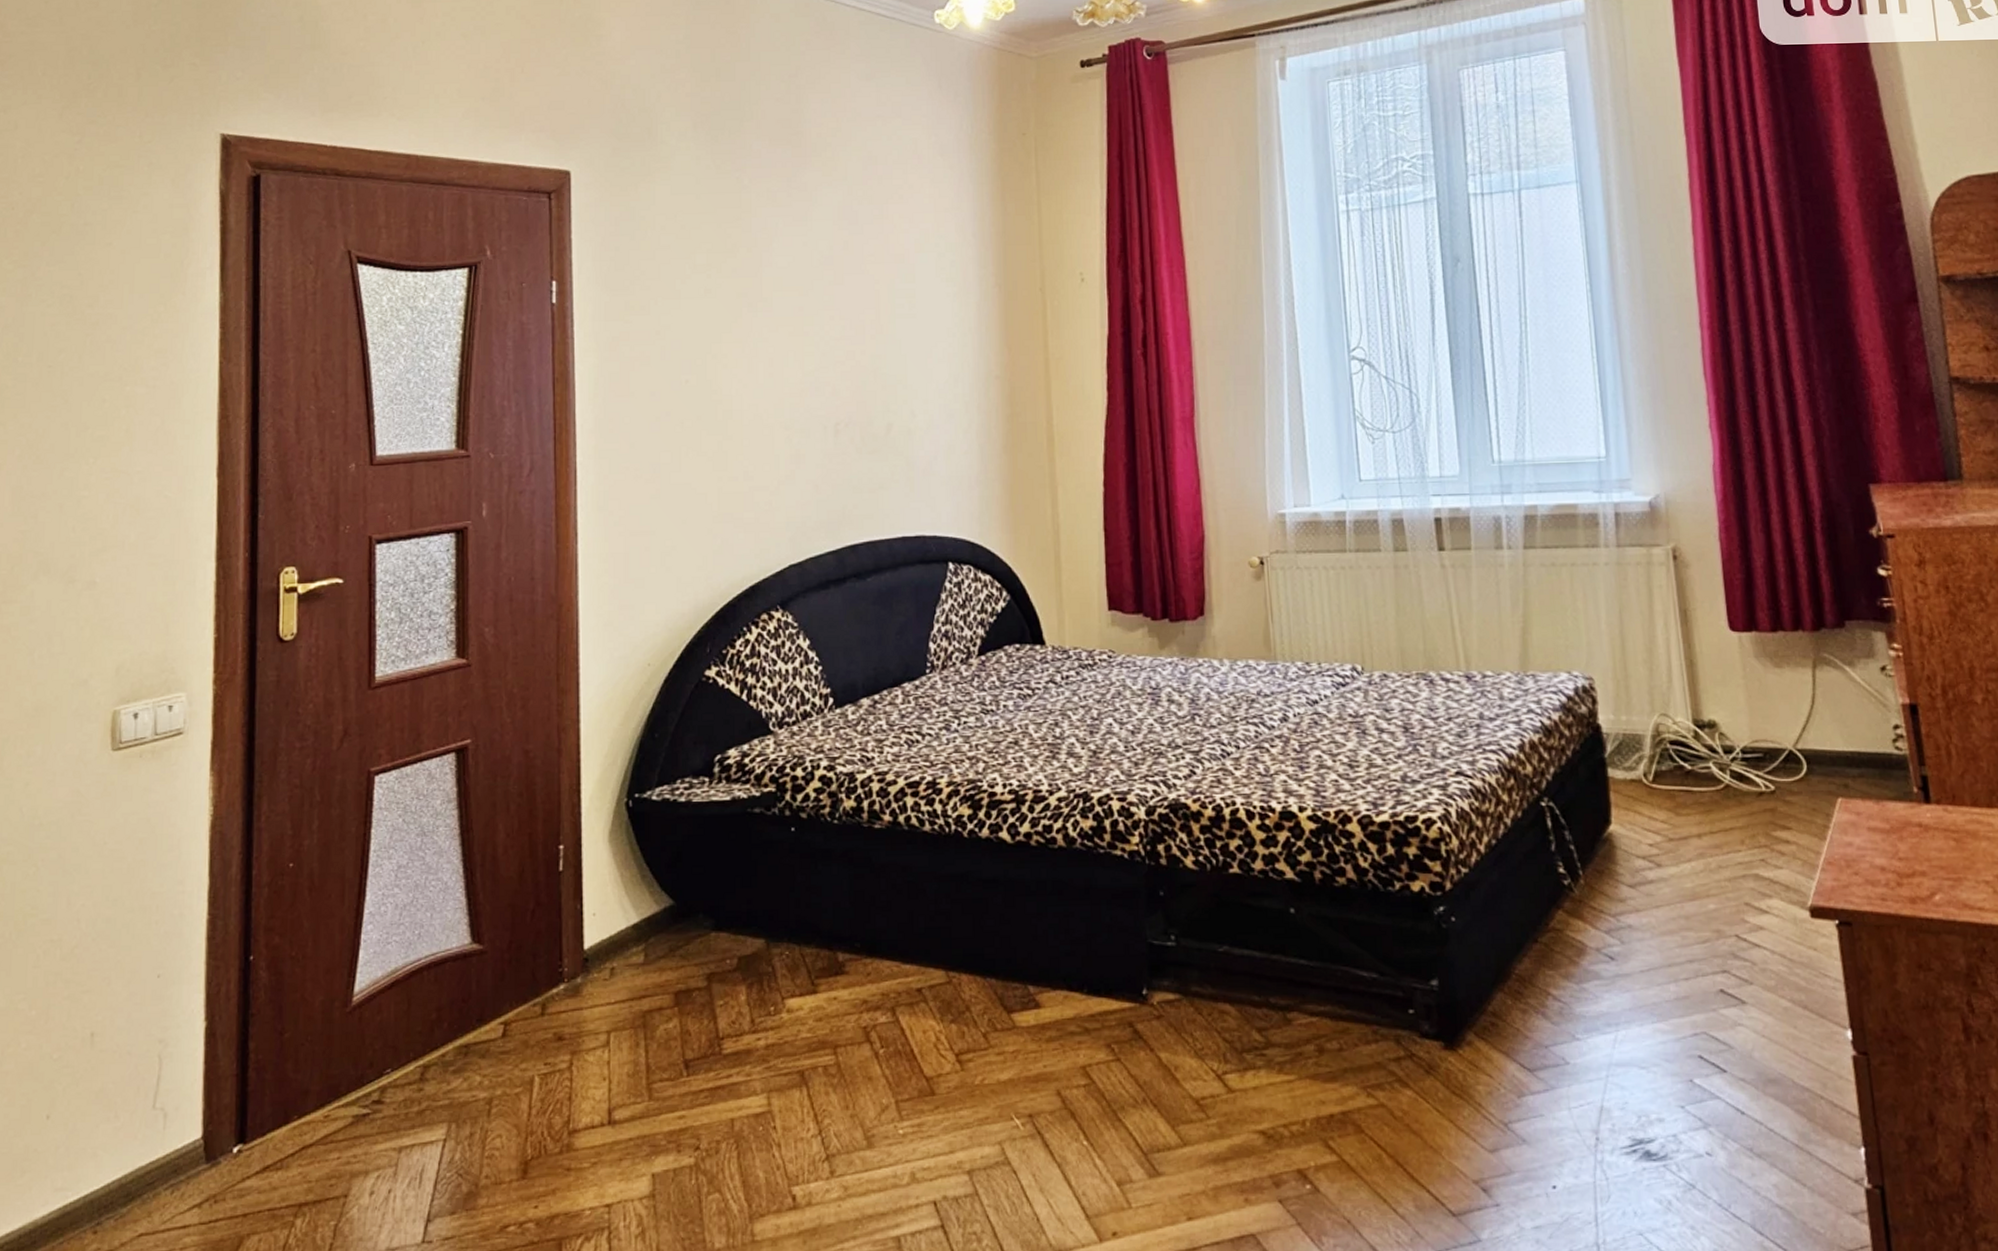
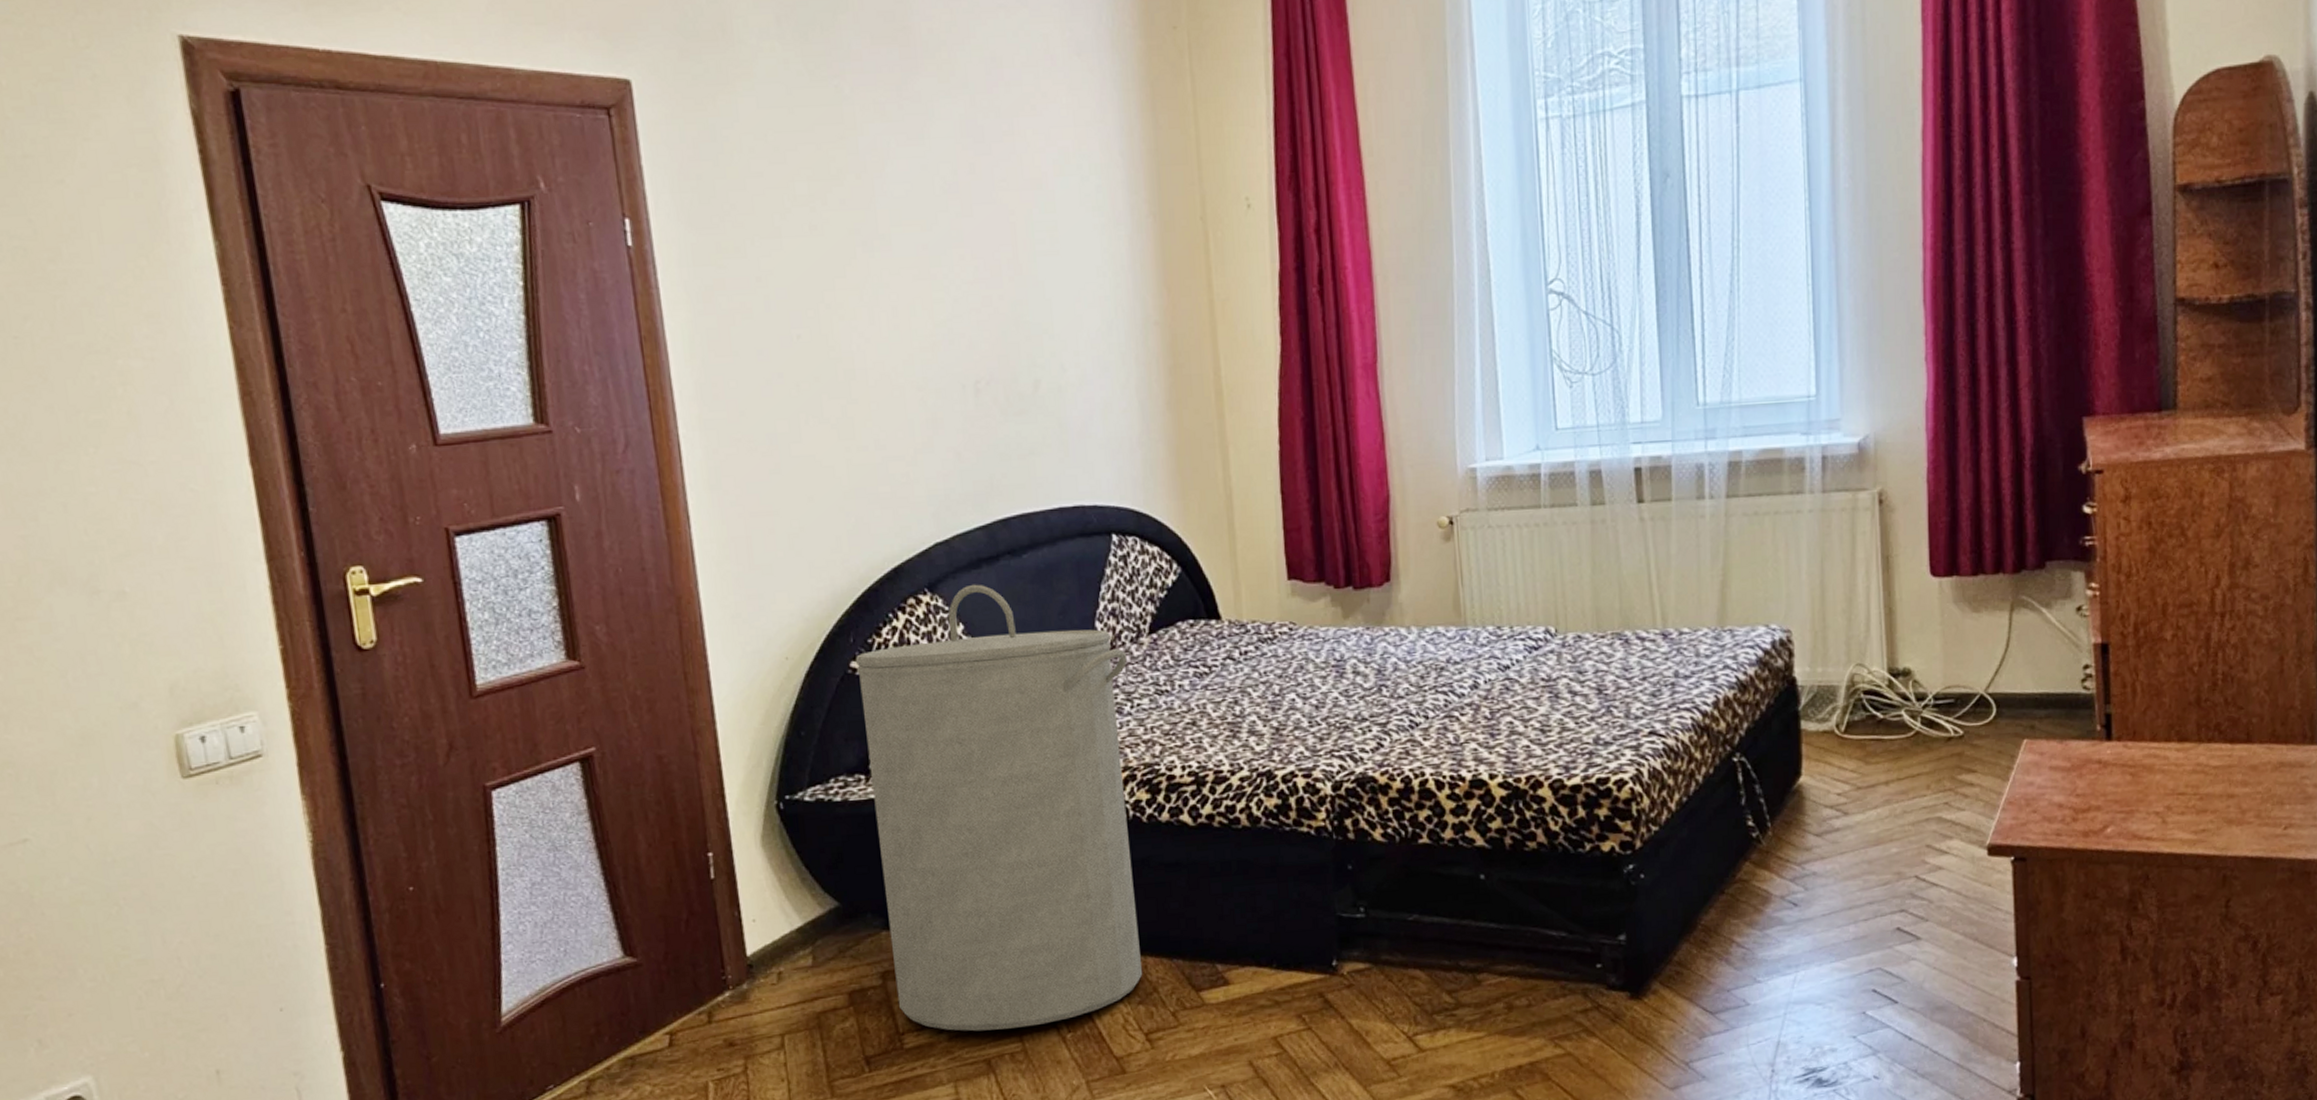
laundry hamper: none [709,603,957,1041] -> present [855,584,1143,1032]

